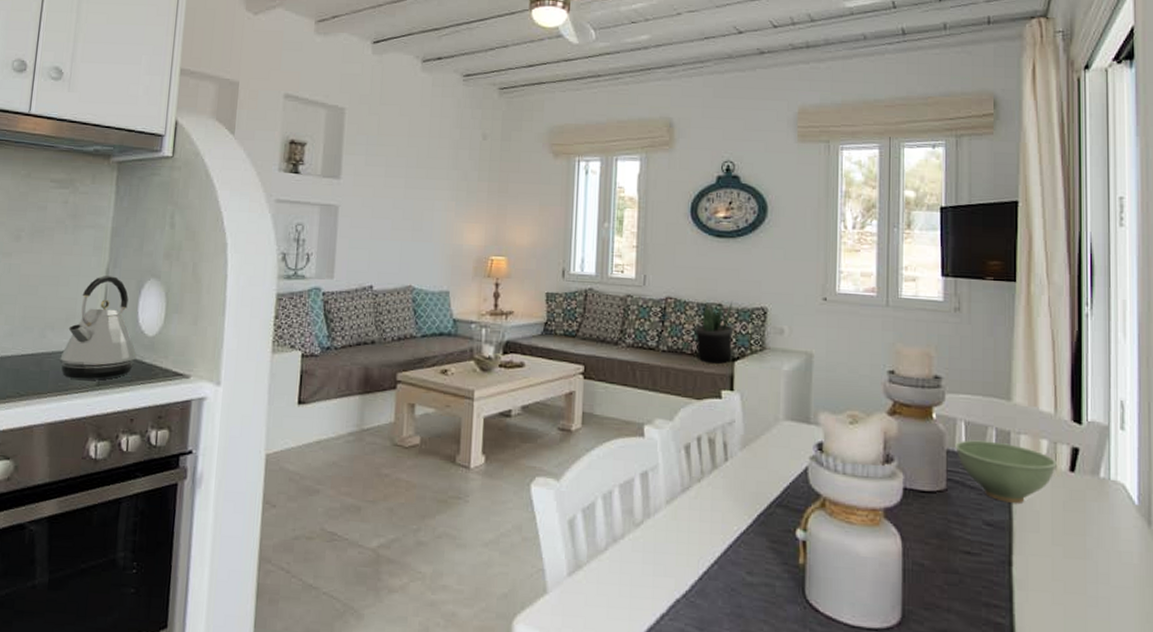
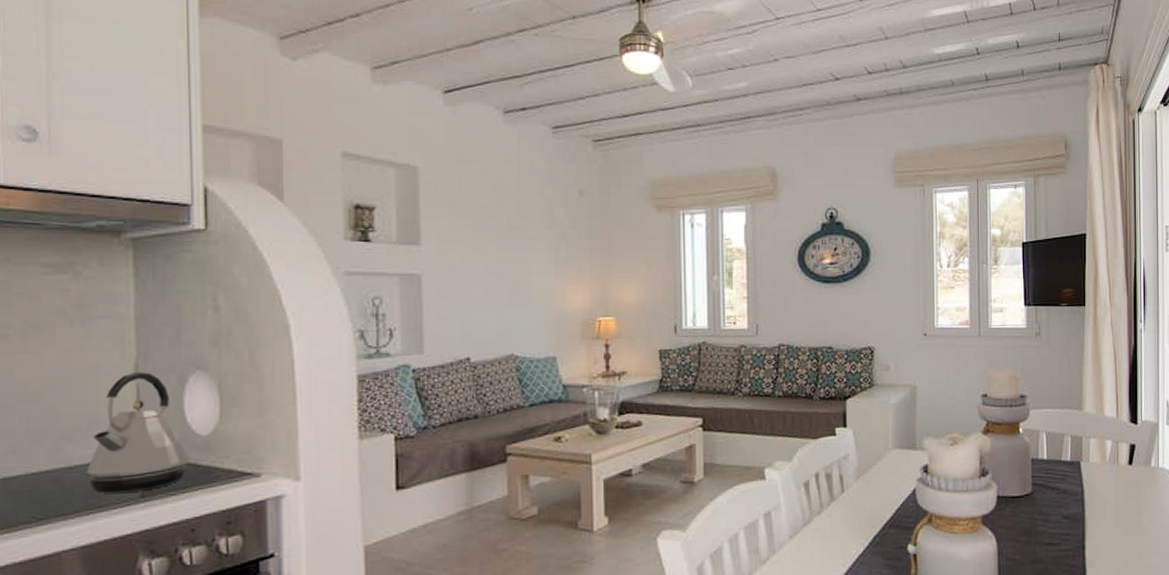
planter: present [694,301,733,364] -> none [807,343,844,404]
bowl: present [955,440,1058,503] -> none [1038,447,1120,497]

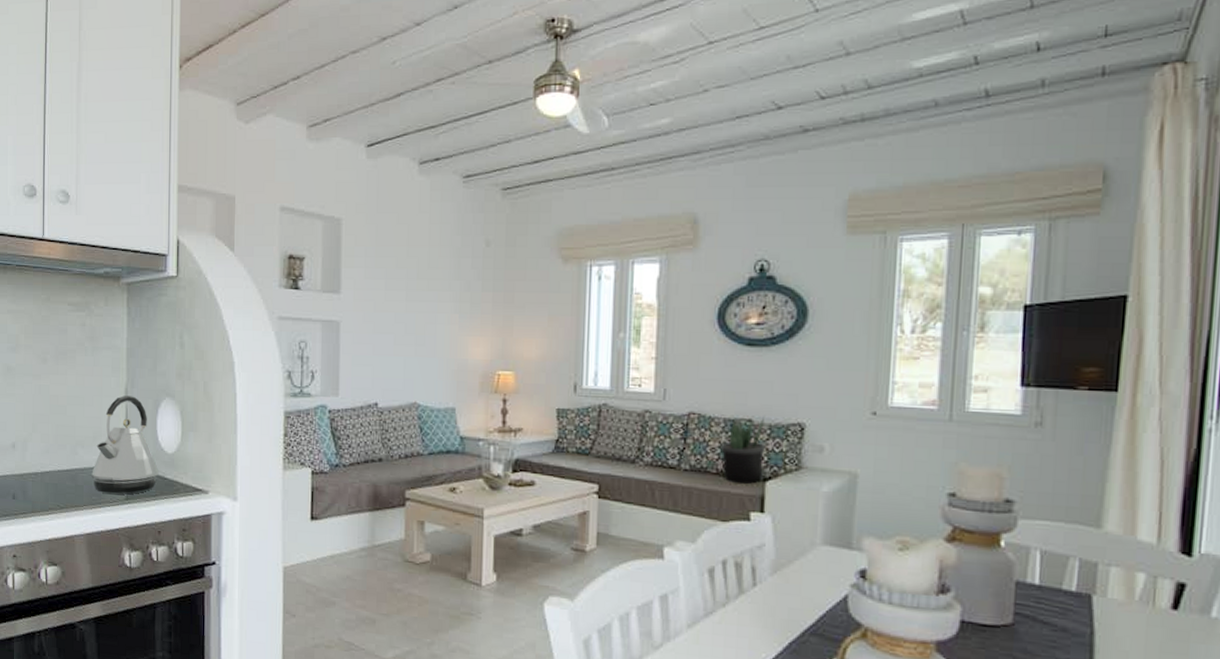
planter: none [807,343,844,404] -> present [720,416,766,484]

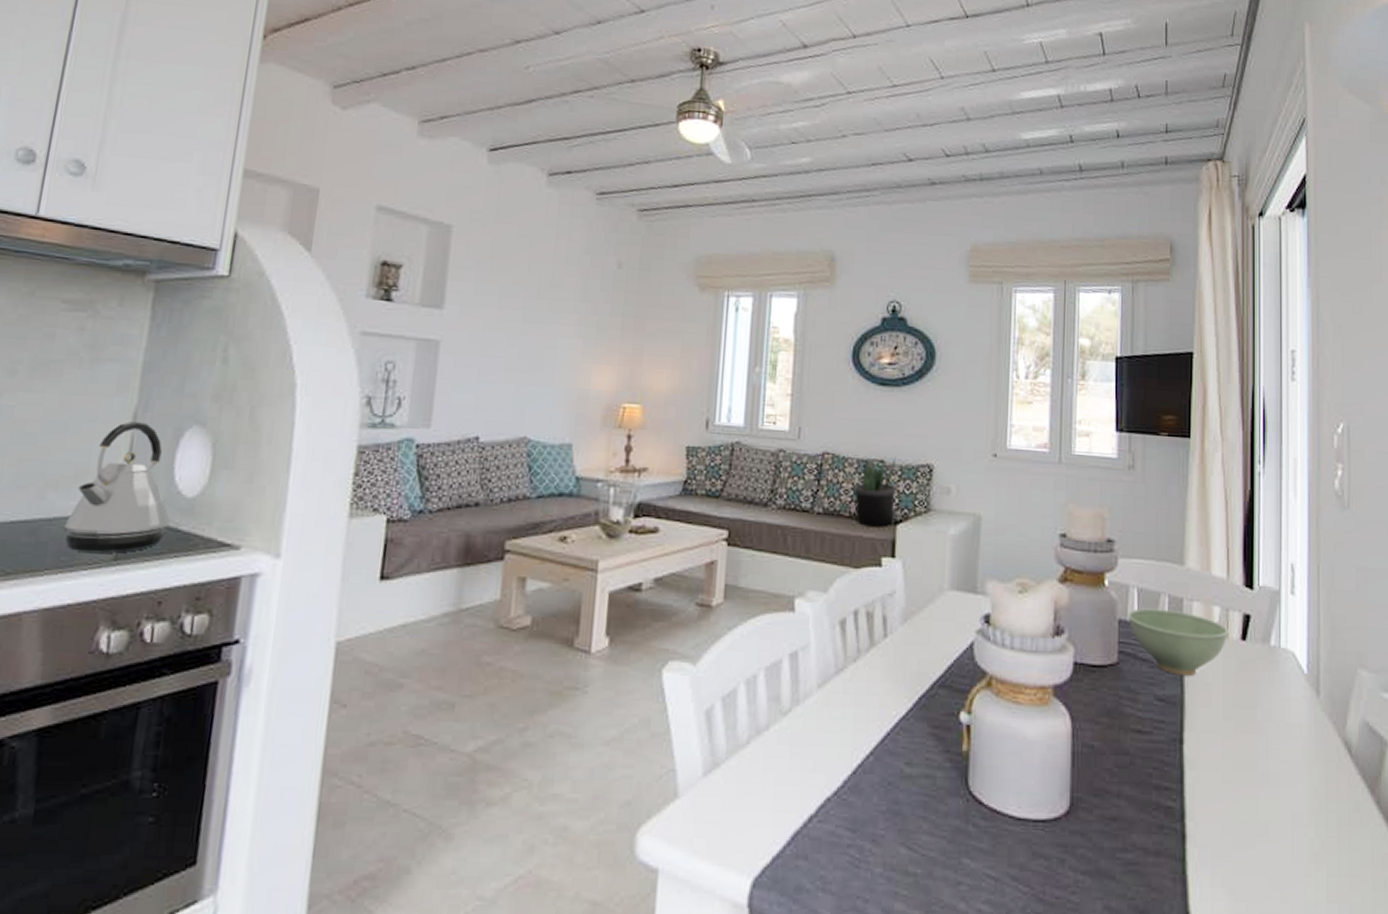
bowl: none [1027,571,1157,642] -> present [1127,608,1230,676]

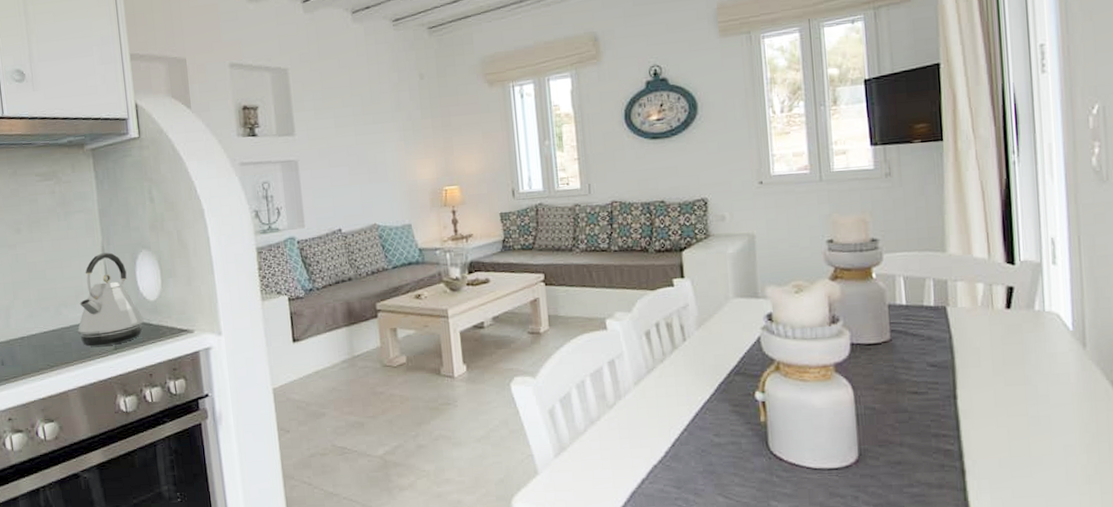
planter: present [853,457,897,527] -> none [641,197,679,256]
bowl: present [1127,608,1230,676] -> none [896,291,994,344]

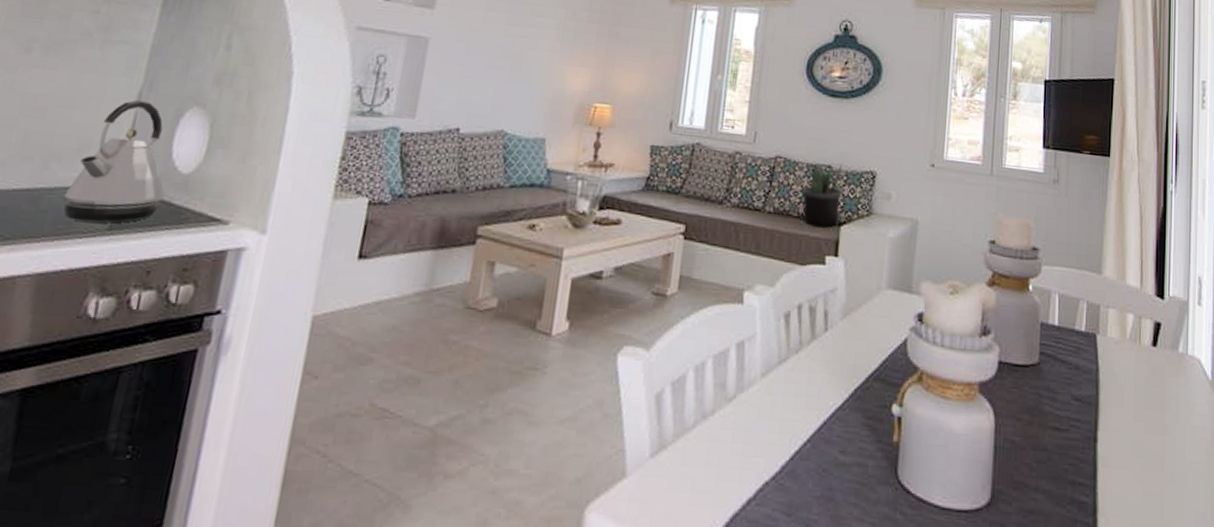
planter: none [641,197,679,256] -> present [802,163,843,228]

